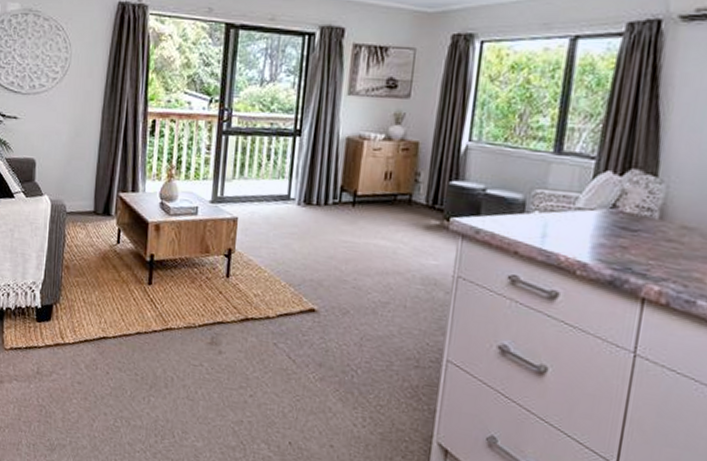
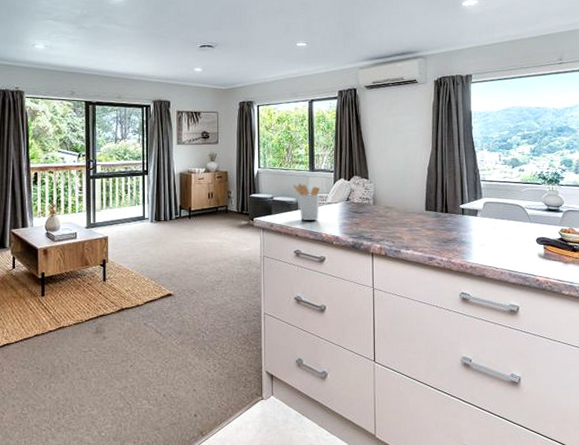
utensil holder: none [521,170,568,233] -> present [292,182,321,220]

